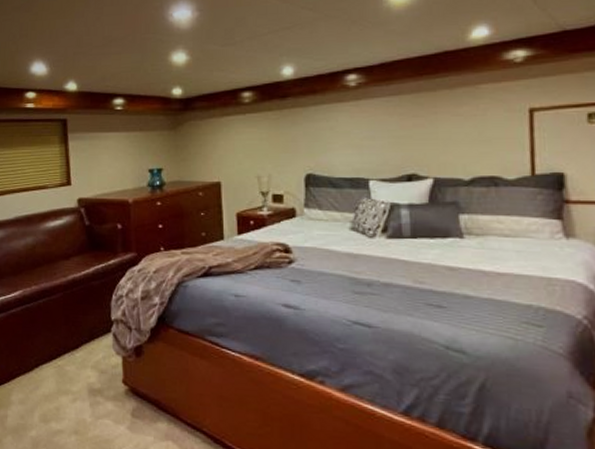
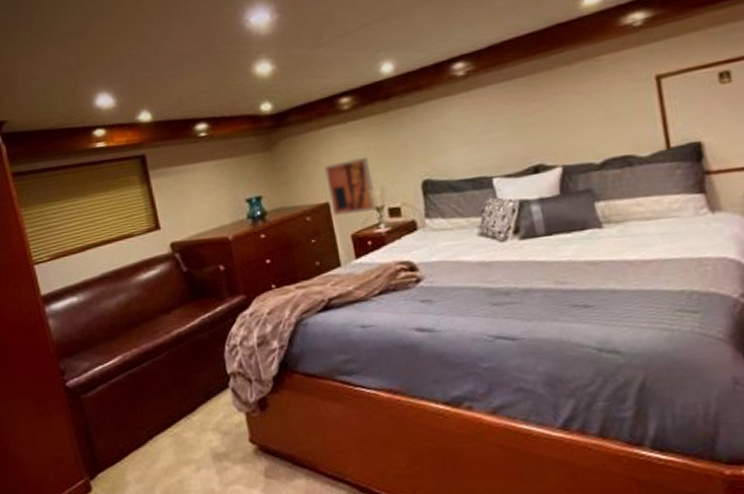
wall art: none [221,146,263,194] -> present [324,156,378,216]

